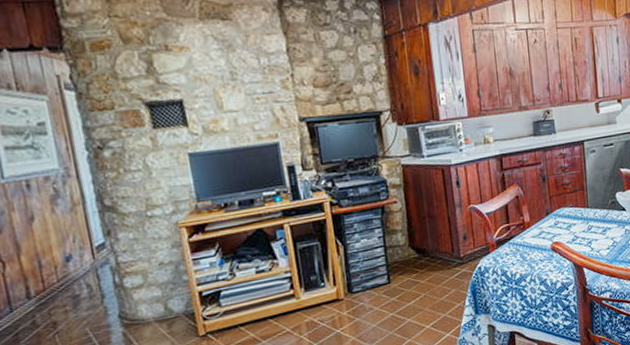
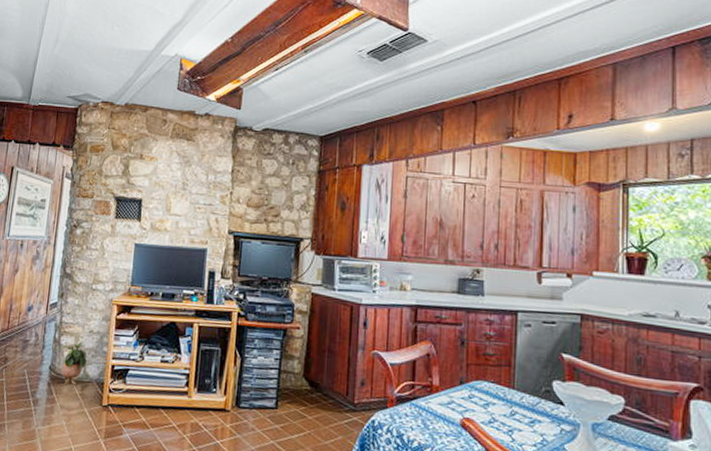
potted plant: none [135,277,167,330] -> present [61,341,87,386]

